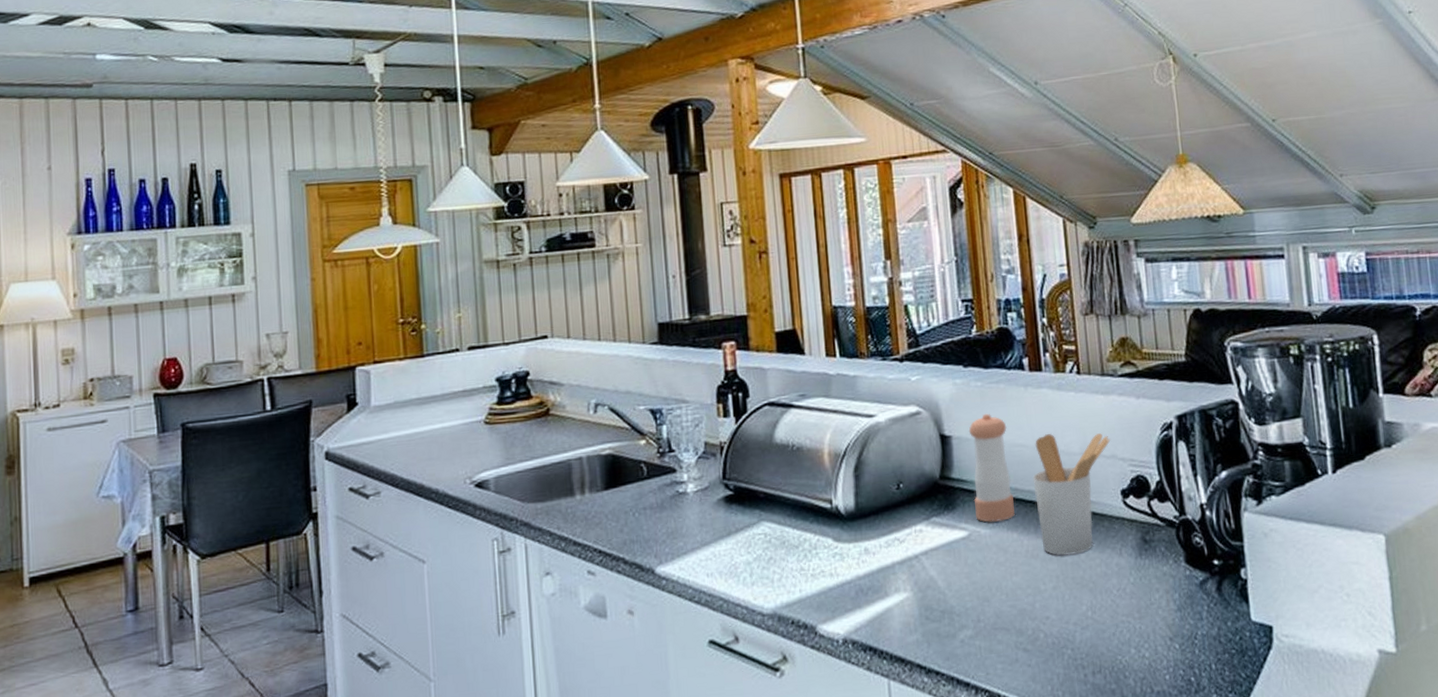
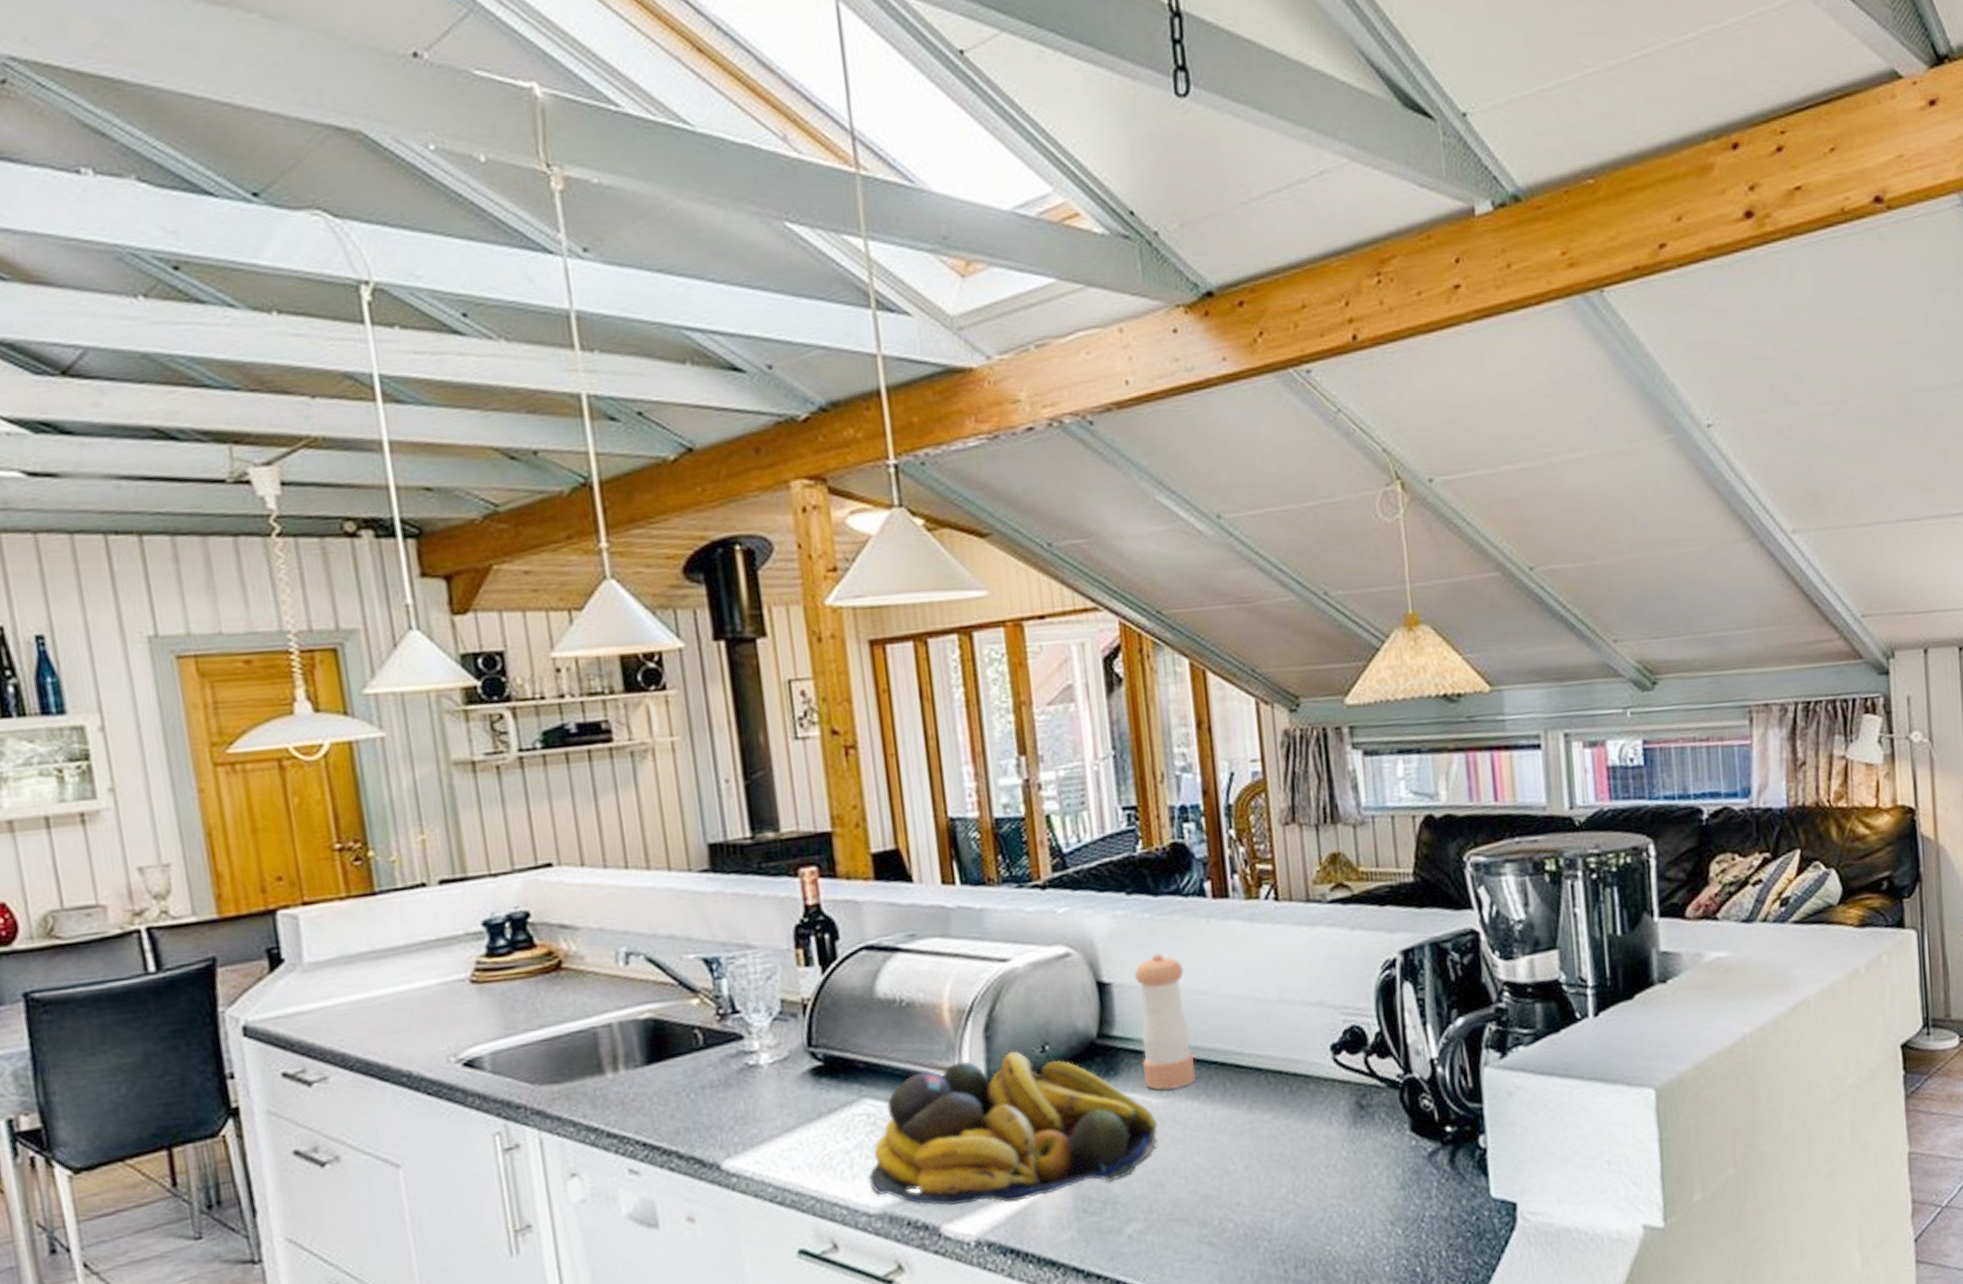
fruit bowl: none [763,487,986,610] -> present [868,1051,1158,1206]
utensil holder: present [1032,433,1111,556] -> none [1218,975,1318,1129]

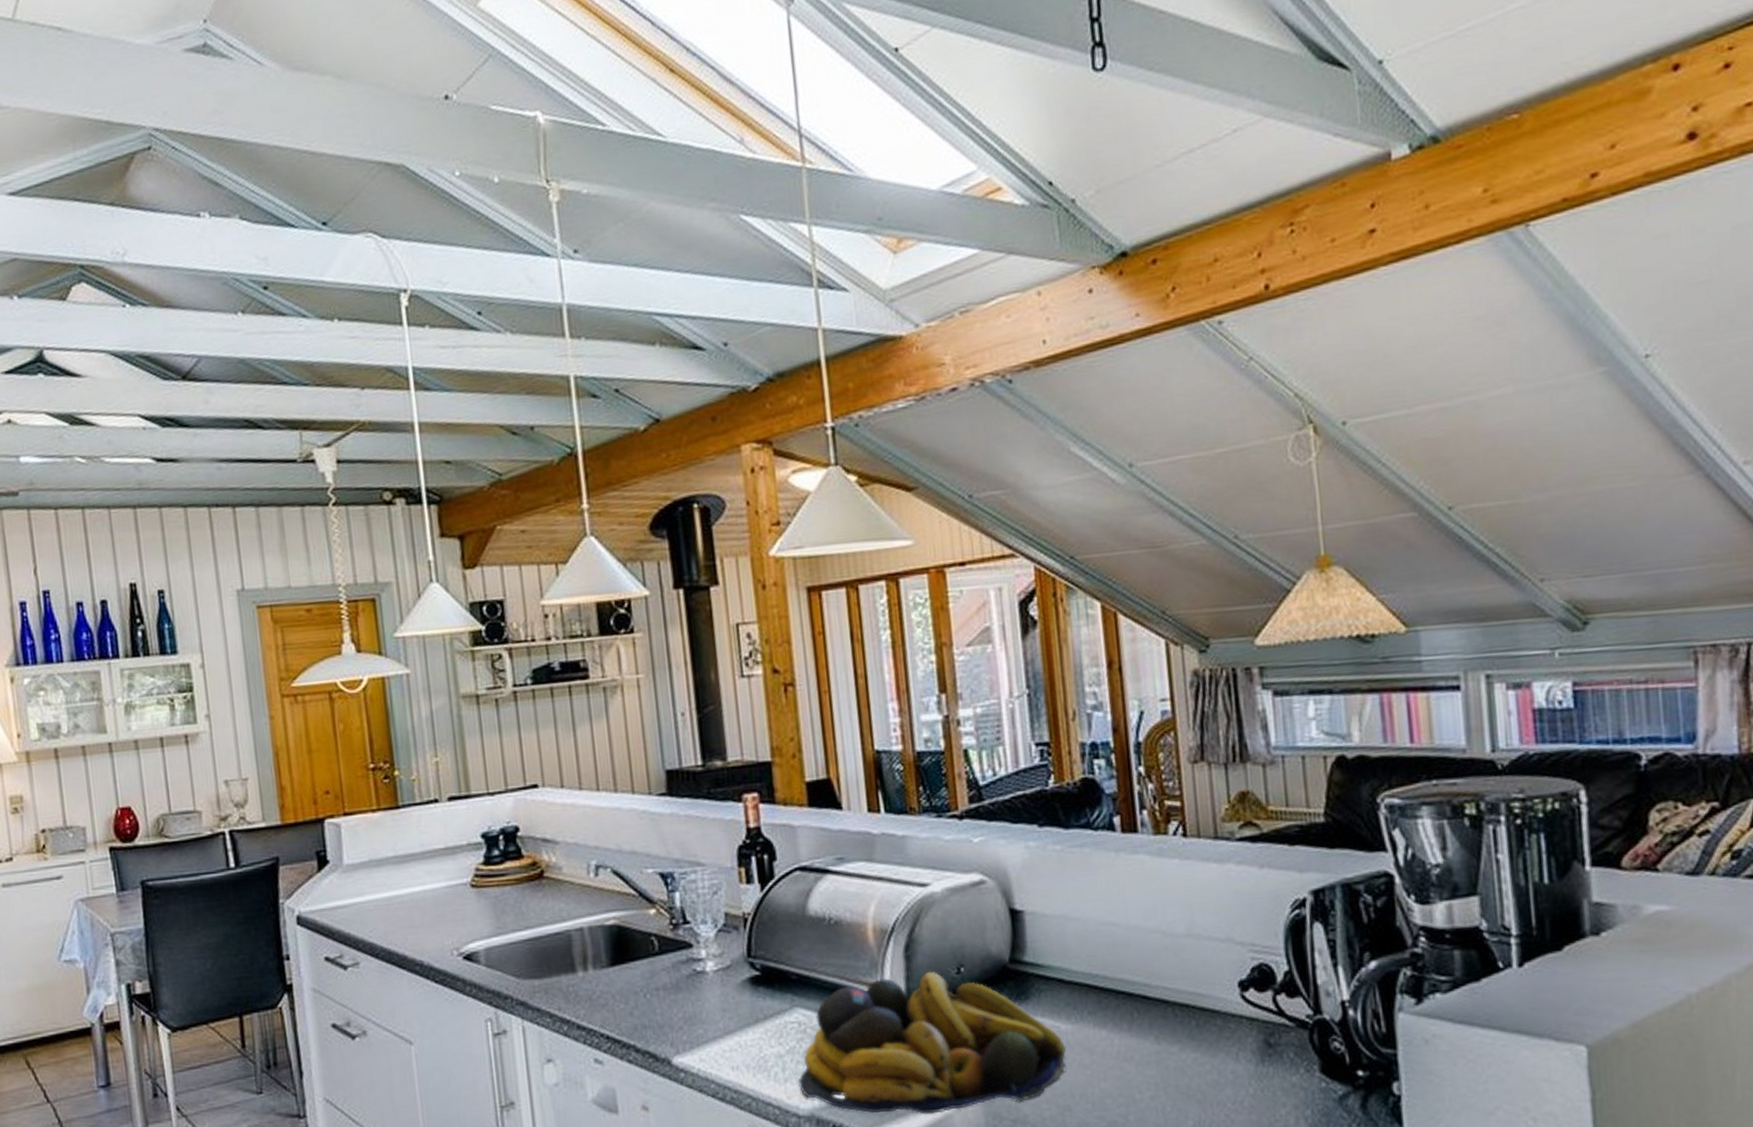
pepper shaker: present [1134,953,1195,1090] -> none [1045,884,1103,1016]

